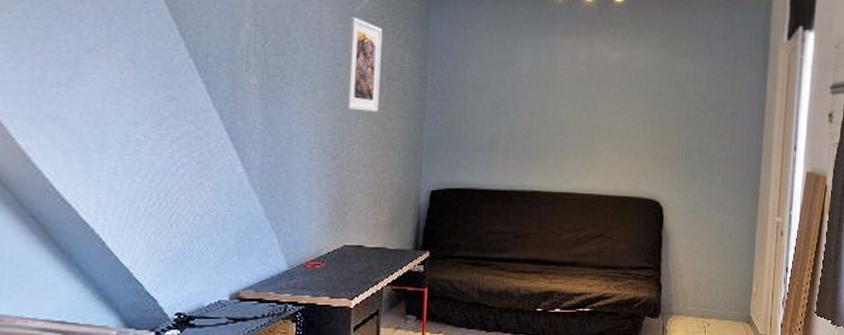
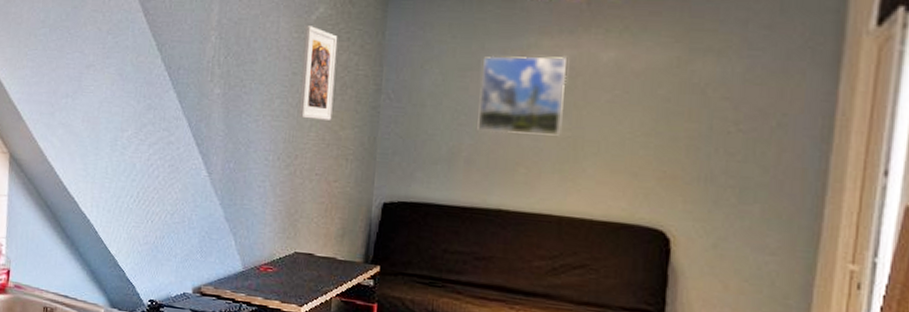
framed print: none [513,53,585,124] -> present [477,56,567,136]

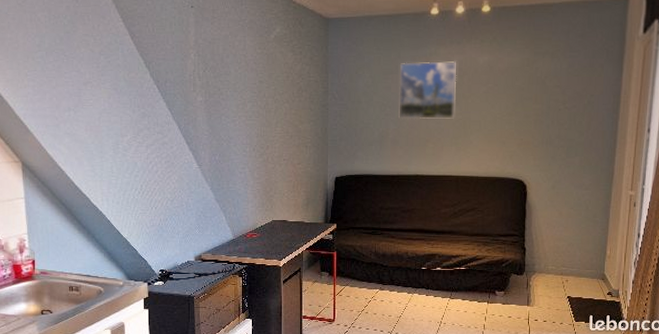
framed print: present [298,26,338,120] -> none [267,43,293,117]

